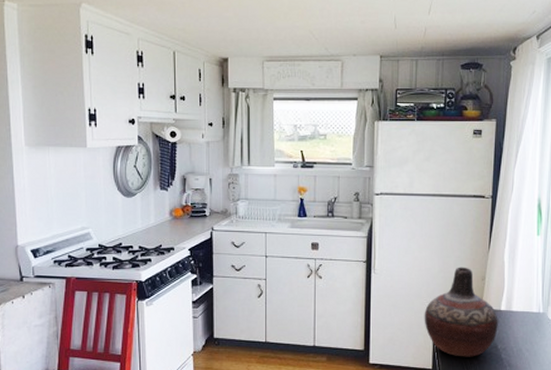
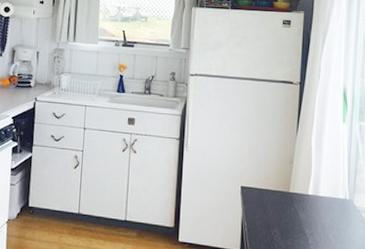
vase: present [424,267,498,357] -> none [233,149,306,241]

